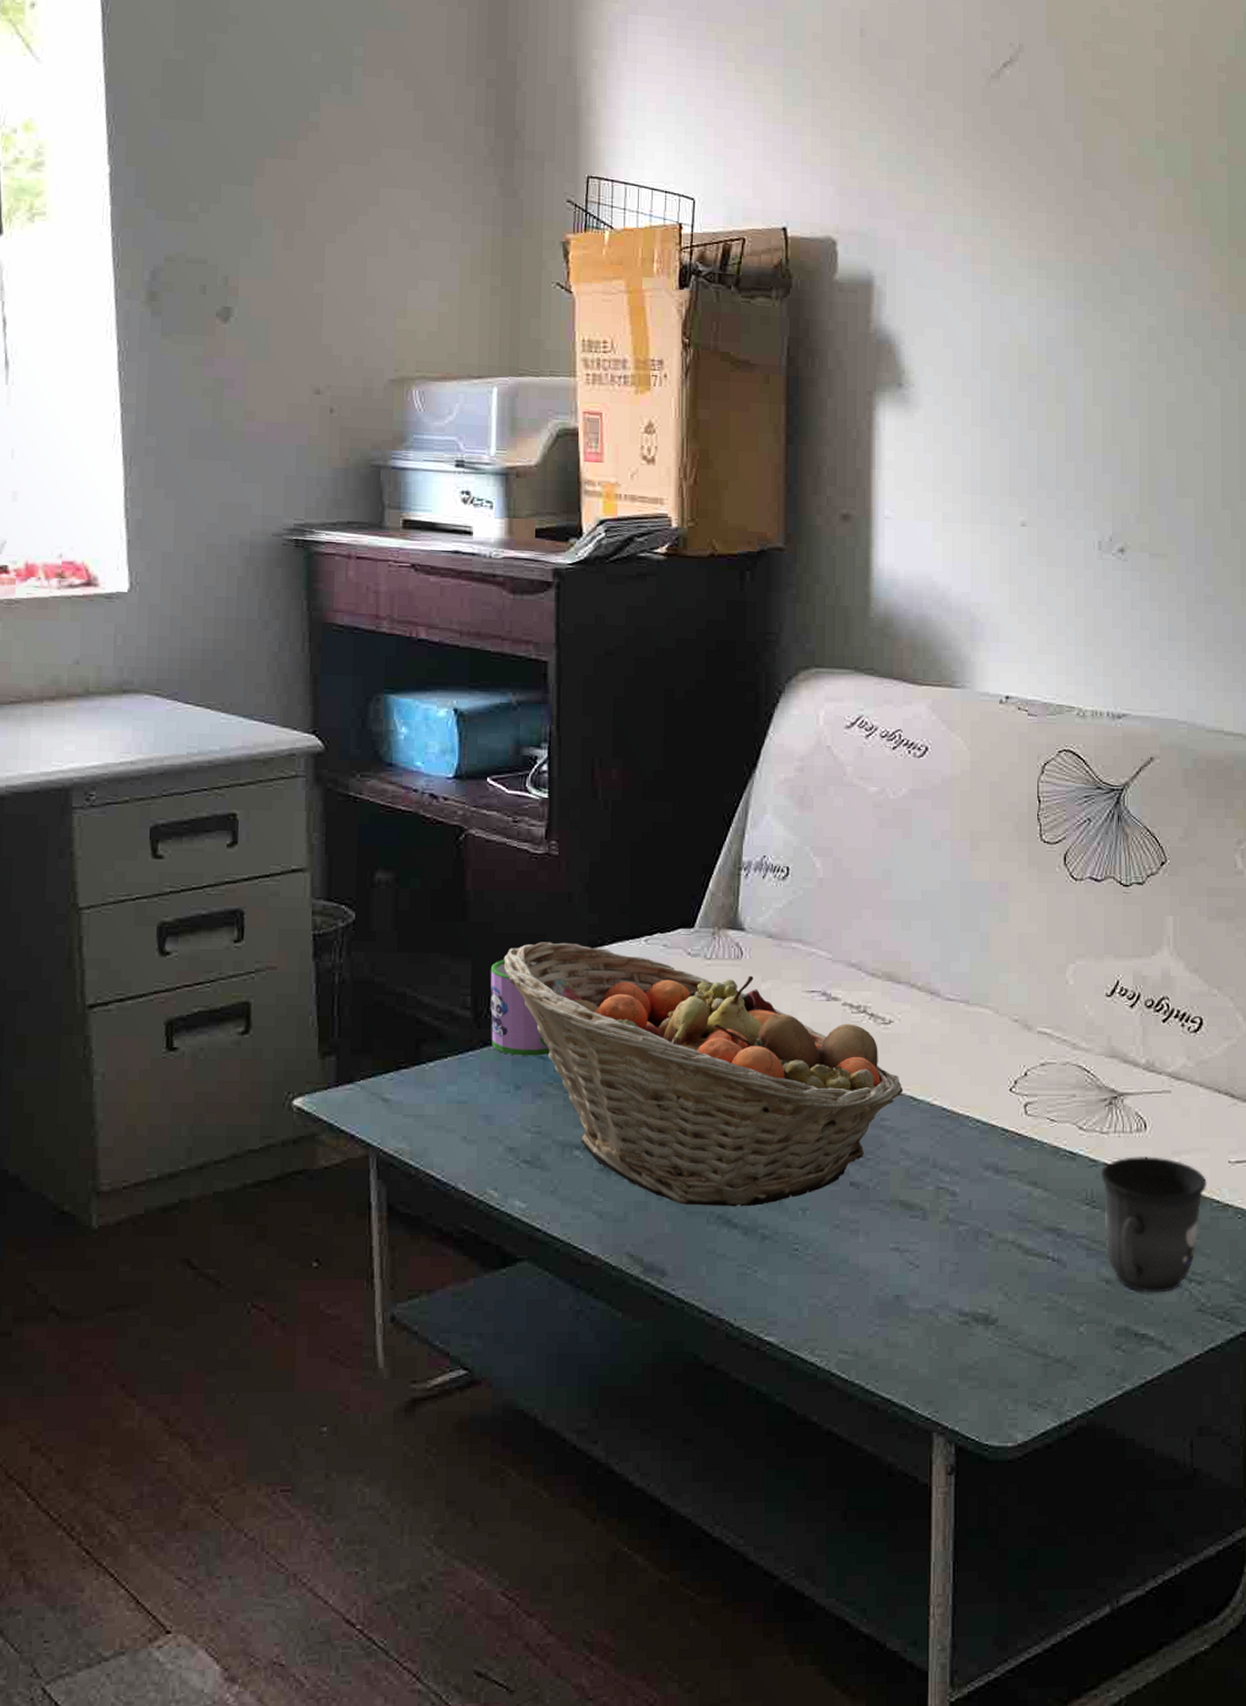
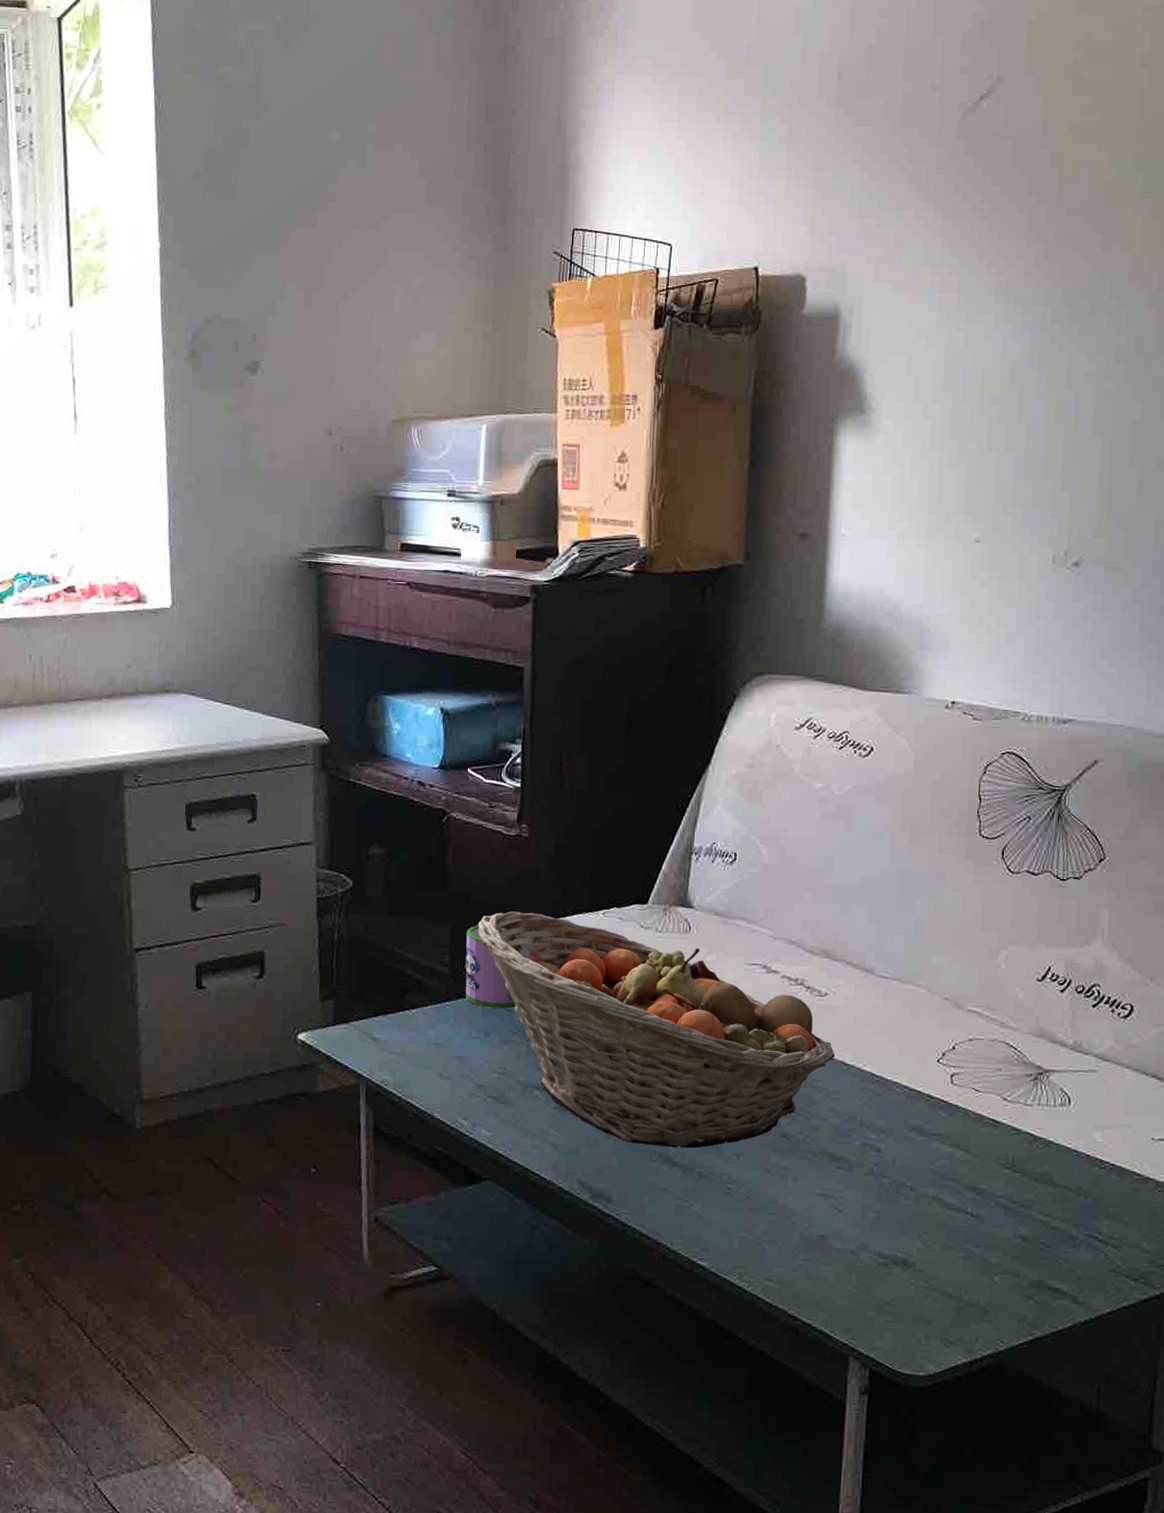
mug: present [1101,1155,1207,1293] -> none [1023,1127,1129,1253]

